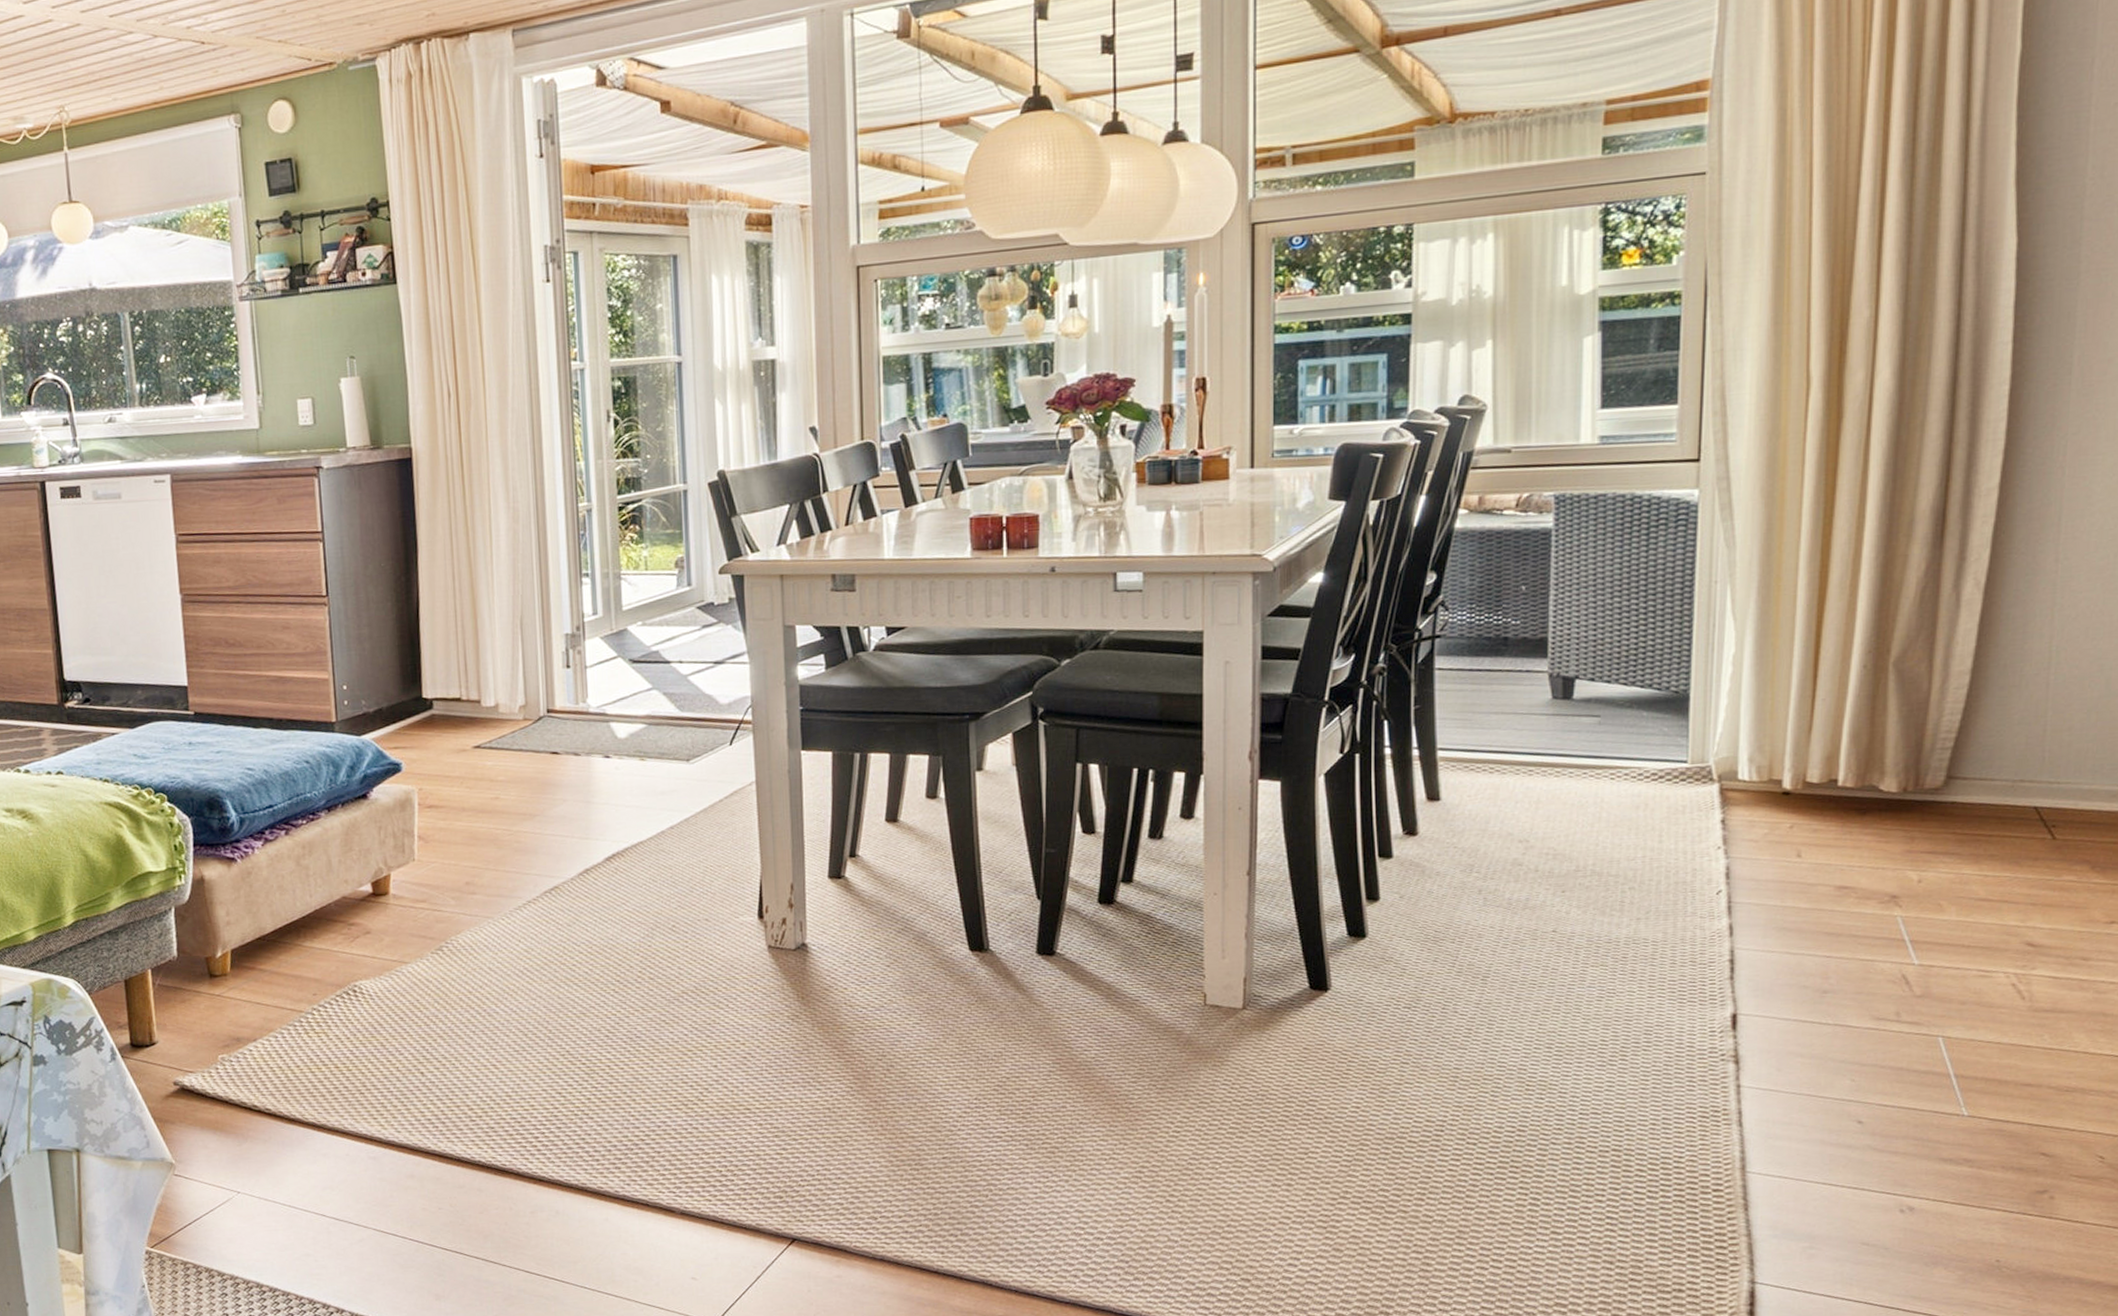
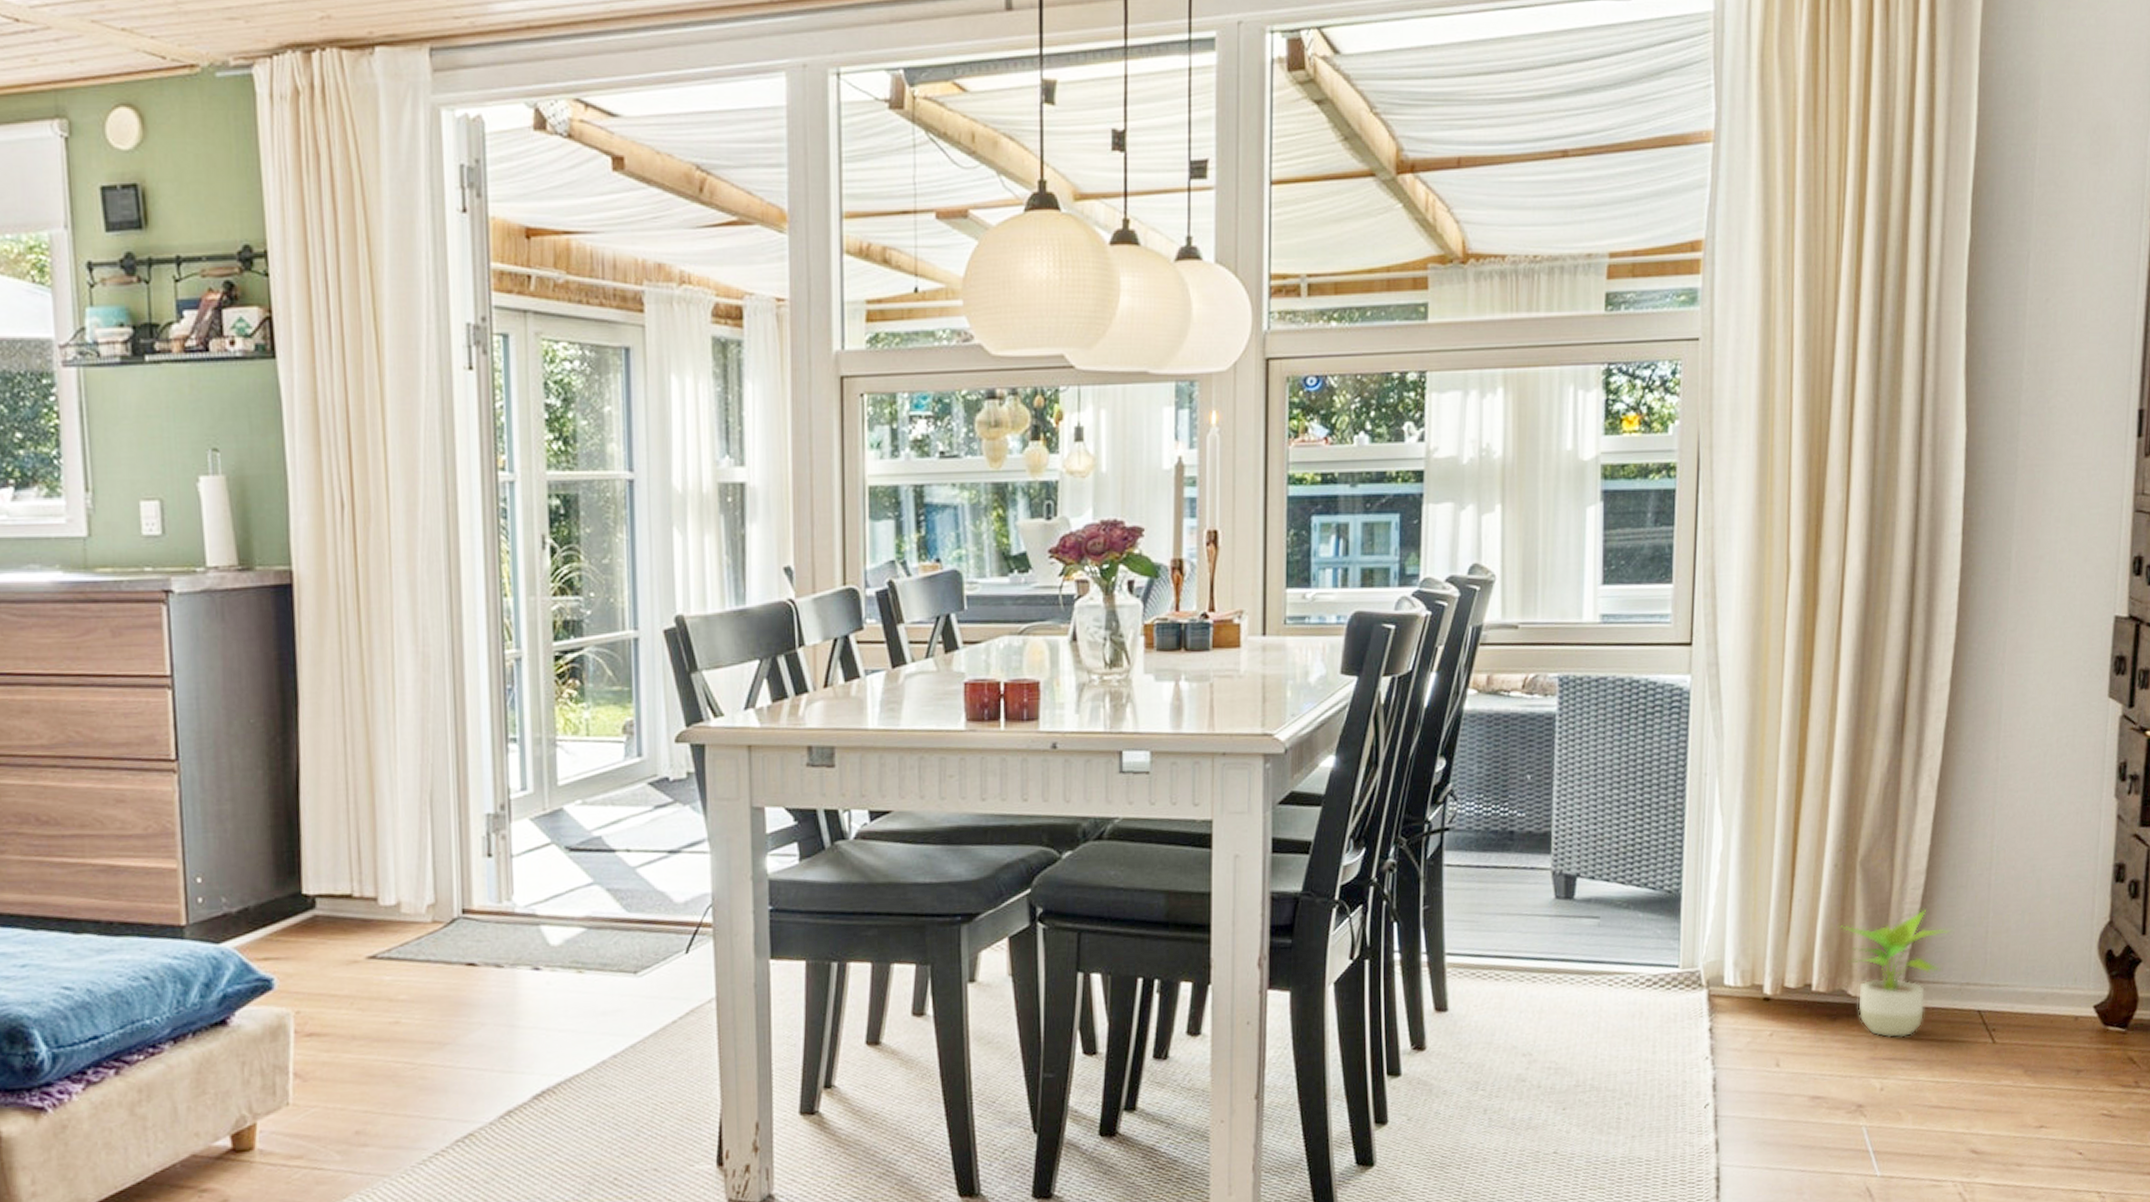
potted plant: none [1867,708,2003,833] -> present [1837,909,1952,1039]

